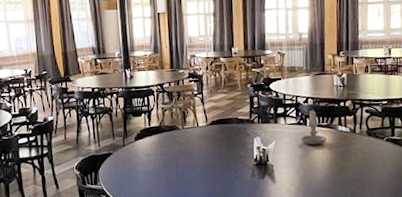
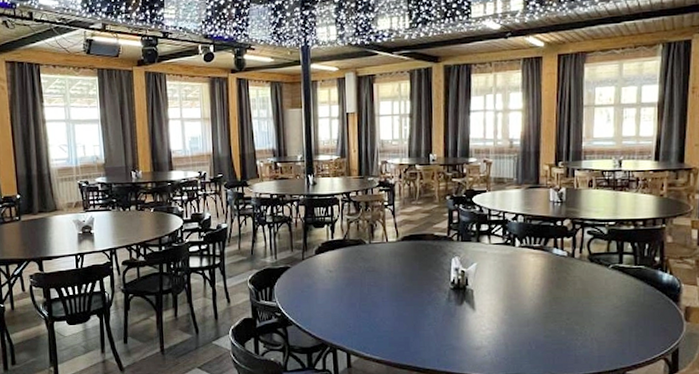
candle: present [300,109,327,145] -> none [507,228,539,270]

